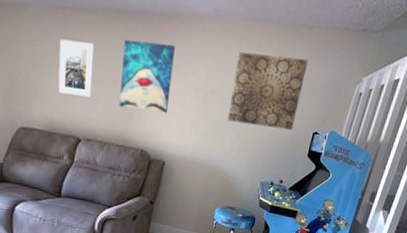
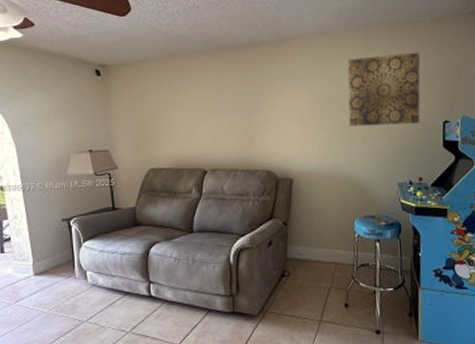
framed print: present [58,39,95,97] -> none [179,79,214,131]
wall art: present [119,39,175,114] -> none [237,66,288,133]

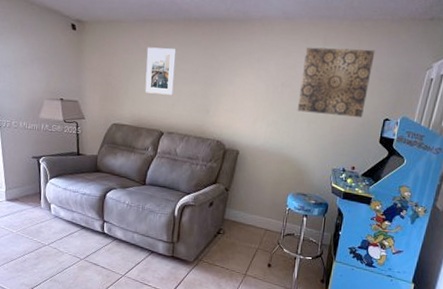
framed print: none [179,79,214,131] -> present [145,47,177,95]

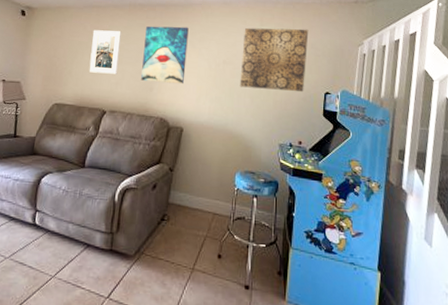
wall art: none [197,43,247,107] -> present [141,26,189,85]

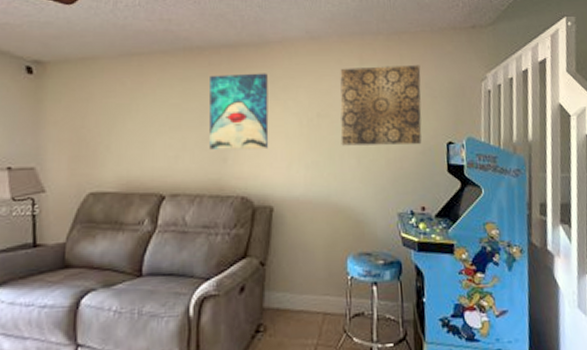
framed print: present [89,30,121,74] -> none [135,84,177,145]

